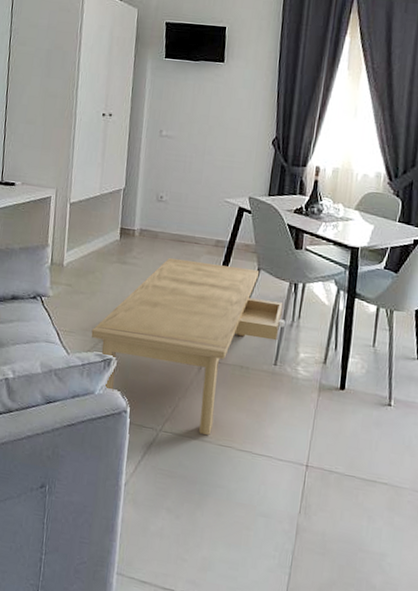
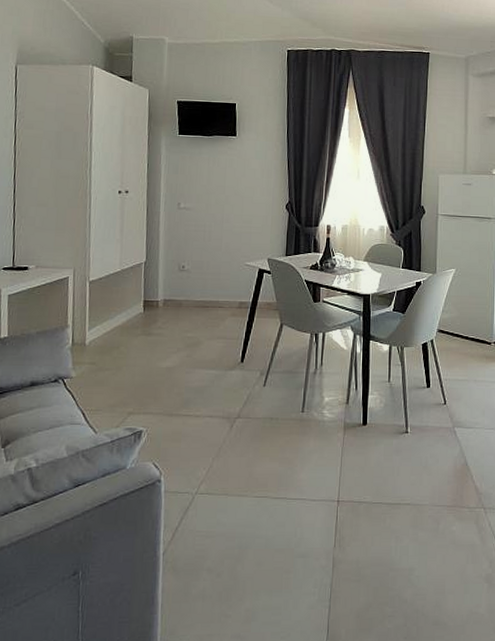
coffee table: present [91,258,285,435] -> none [119,324,309,489]

